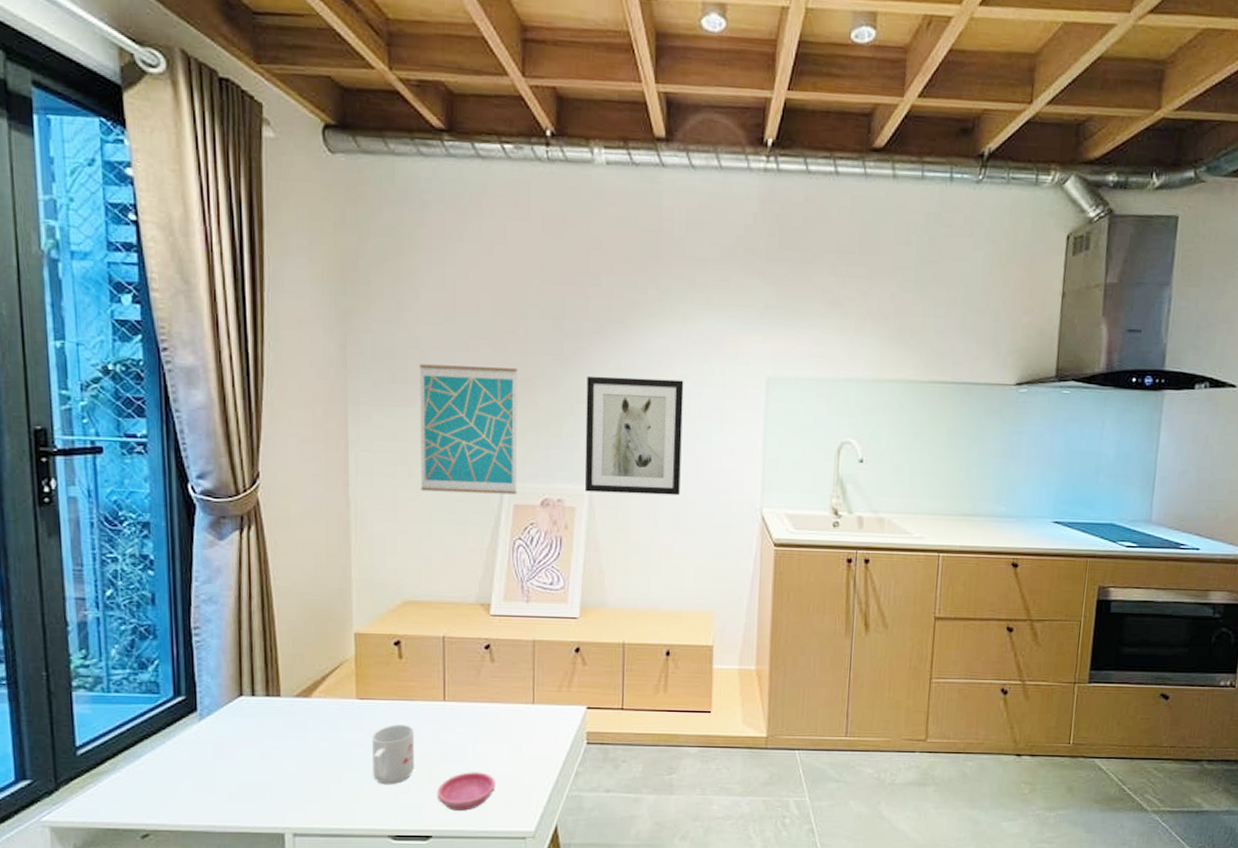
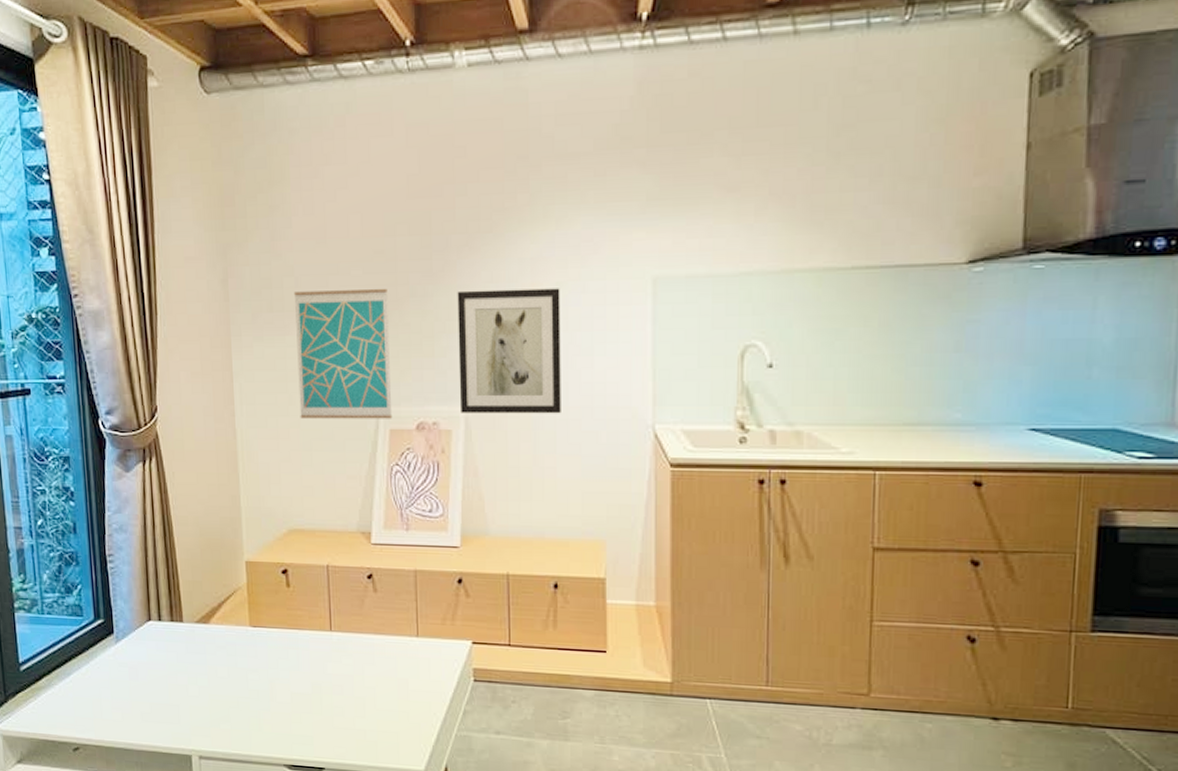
mug: present [372,724,414,785] -> none [266,653,305,714]
saucer: present [437,772,495,811] -> none [327,704,384,745]

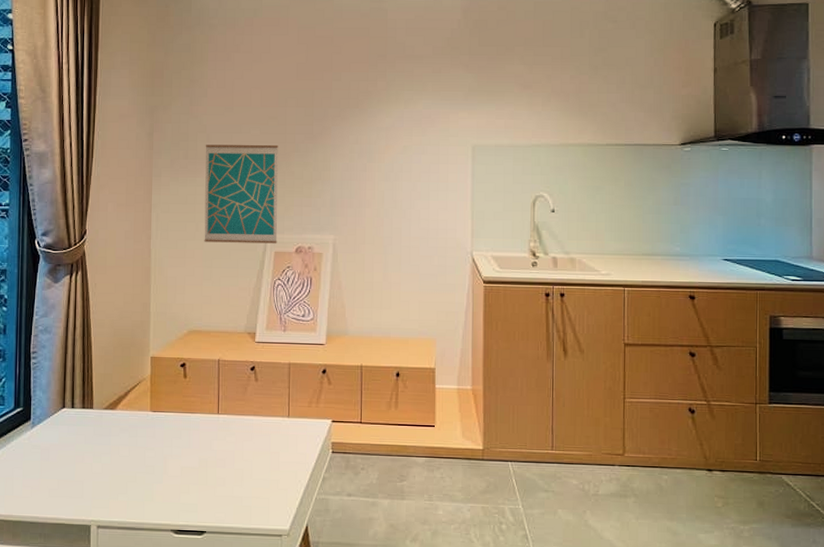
wall art: present [457,288,561,414] -> none [329,149,407,242]

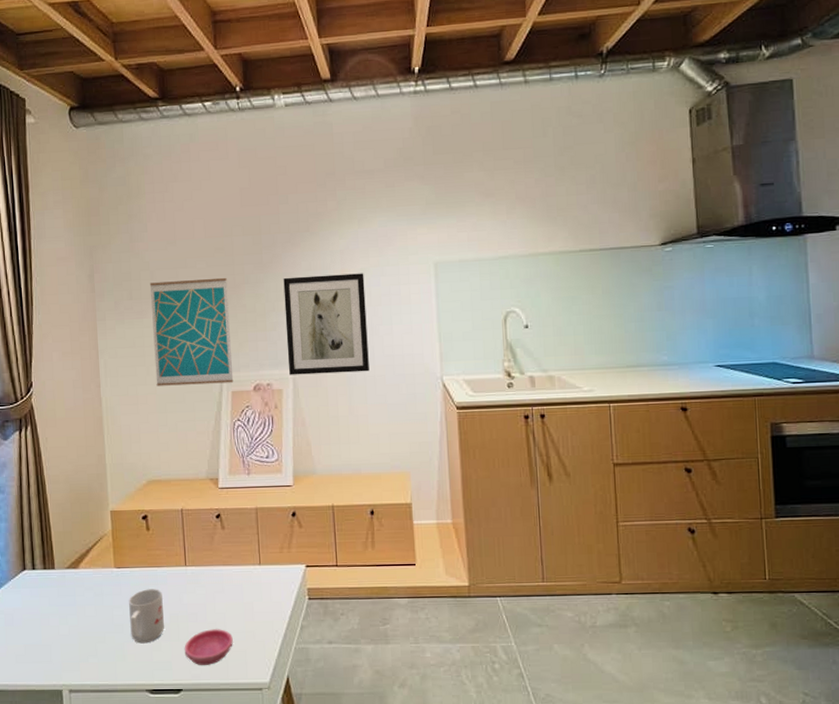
mug: none [161,433,194,486] -> present [129,589,164,644]
saucer: none [210,475,258,510] -> present [184,629,233,665]
wall art: none [329,149,407,242] -> present [283,273,369,375]

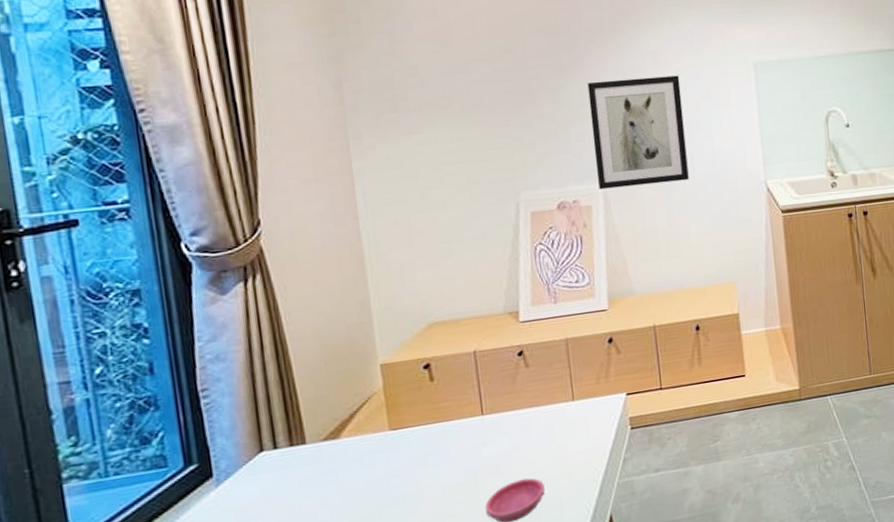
mug: present [129,589,164,644] -> none [410,446,459,513]
wall art: present [149,277,234,386] -> none [419,83,533,213]

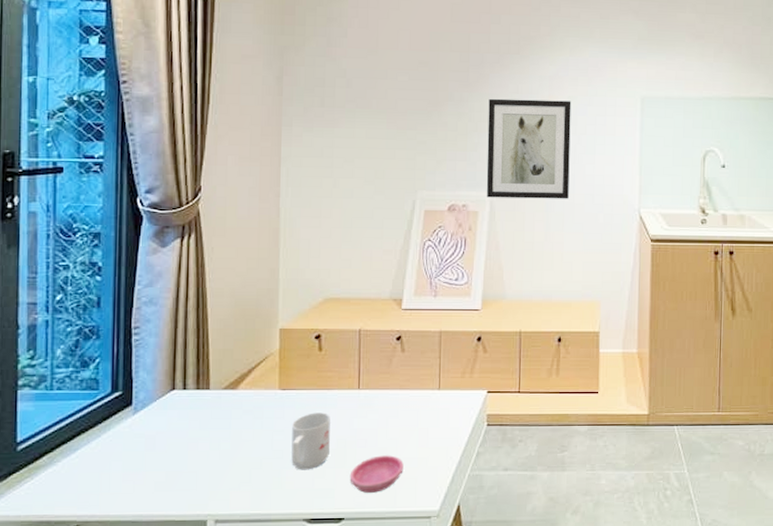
mug: none [410,446,459,513] -> present [291,412,330,470]

